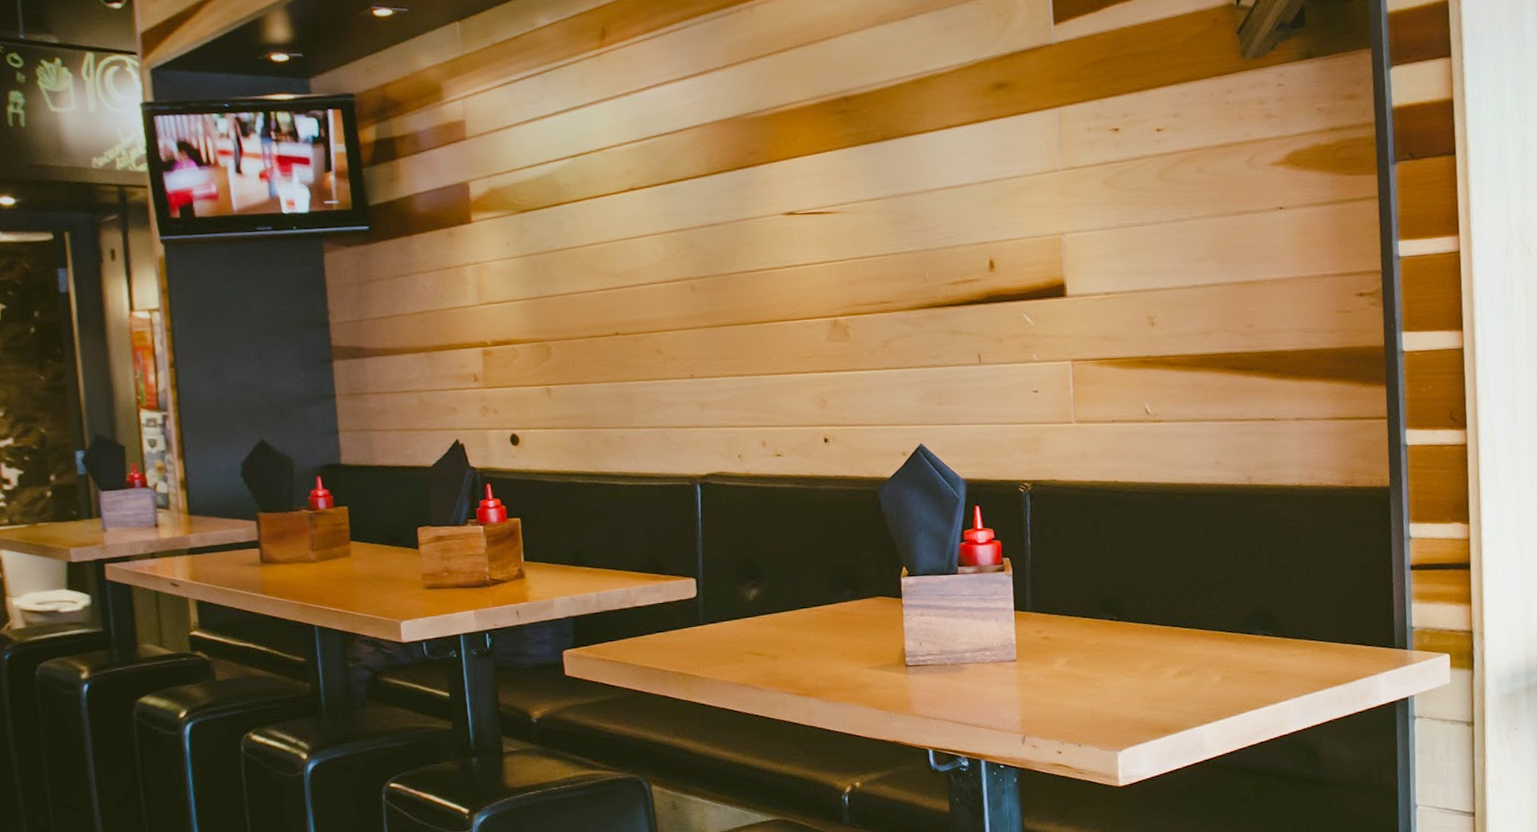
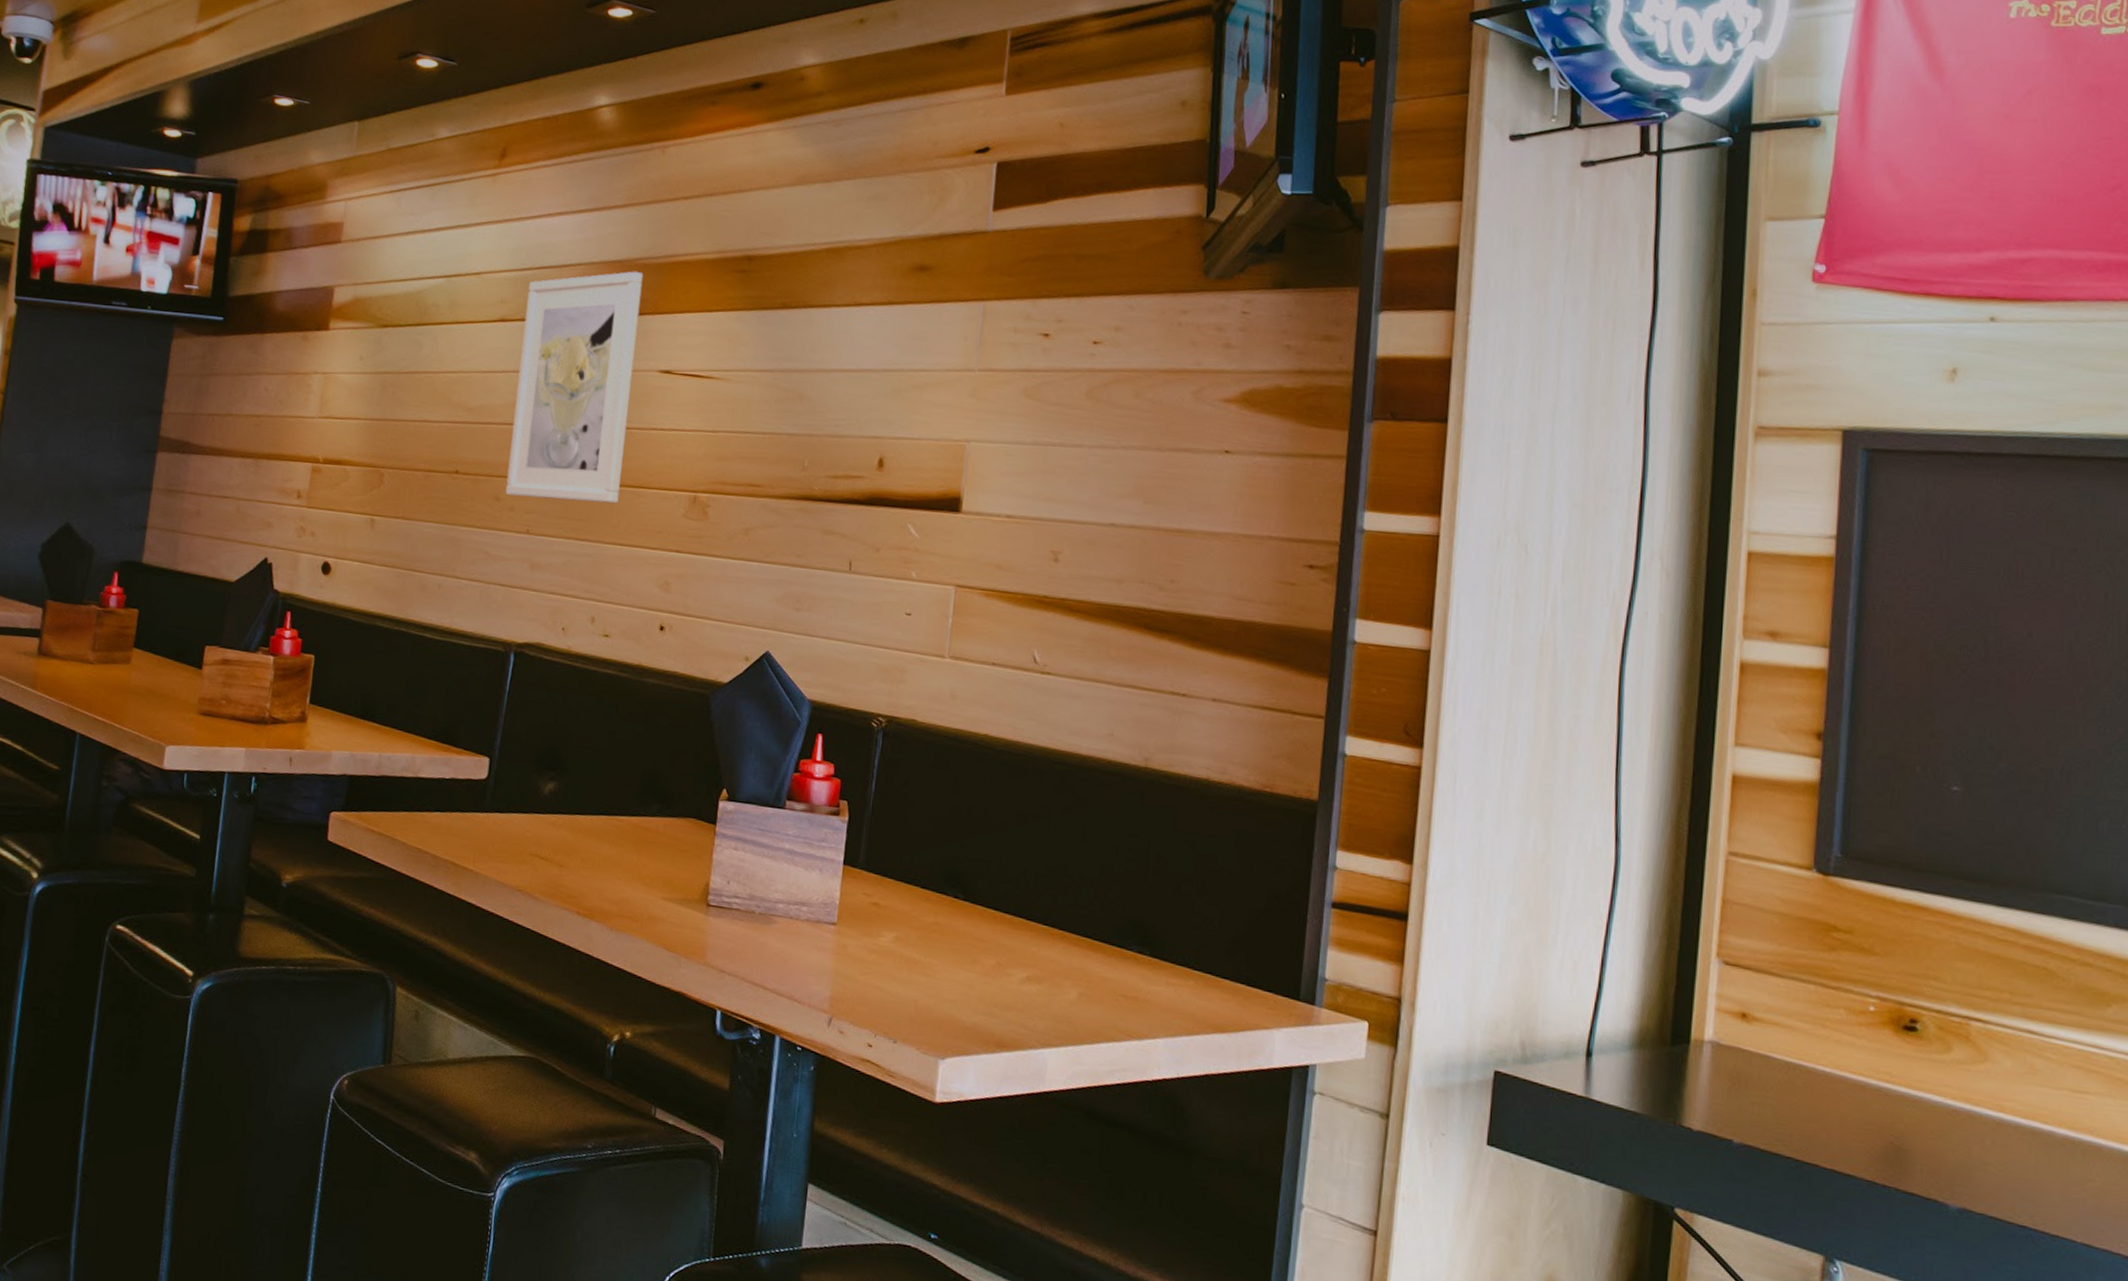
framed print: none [650,126,768,347] -> present [505,271,644,504]

